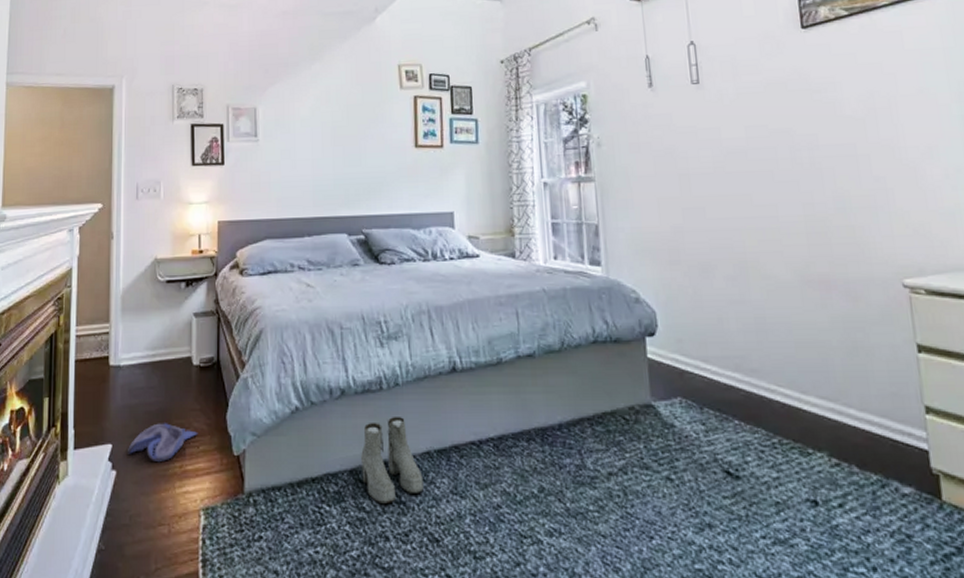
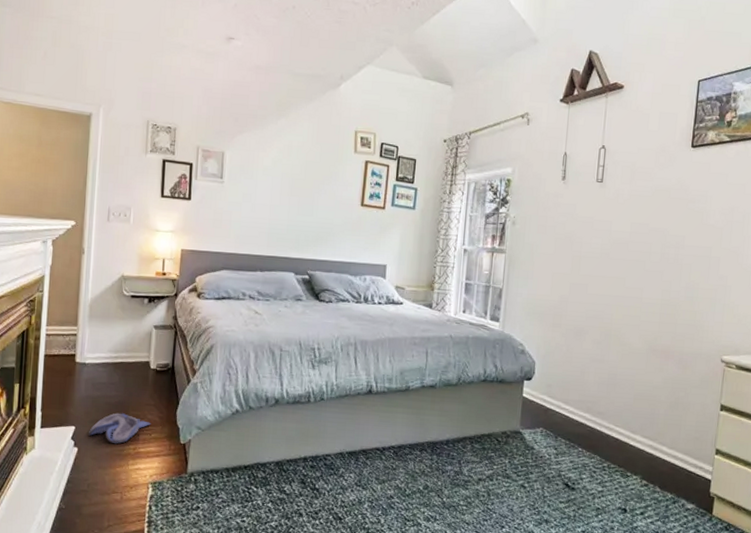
boots: present [360,417,424,503] -> none [286,424,335,489]

